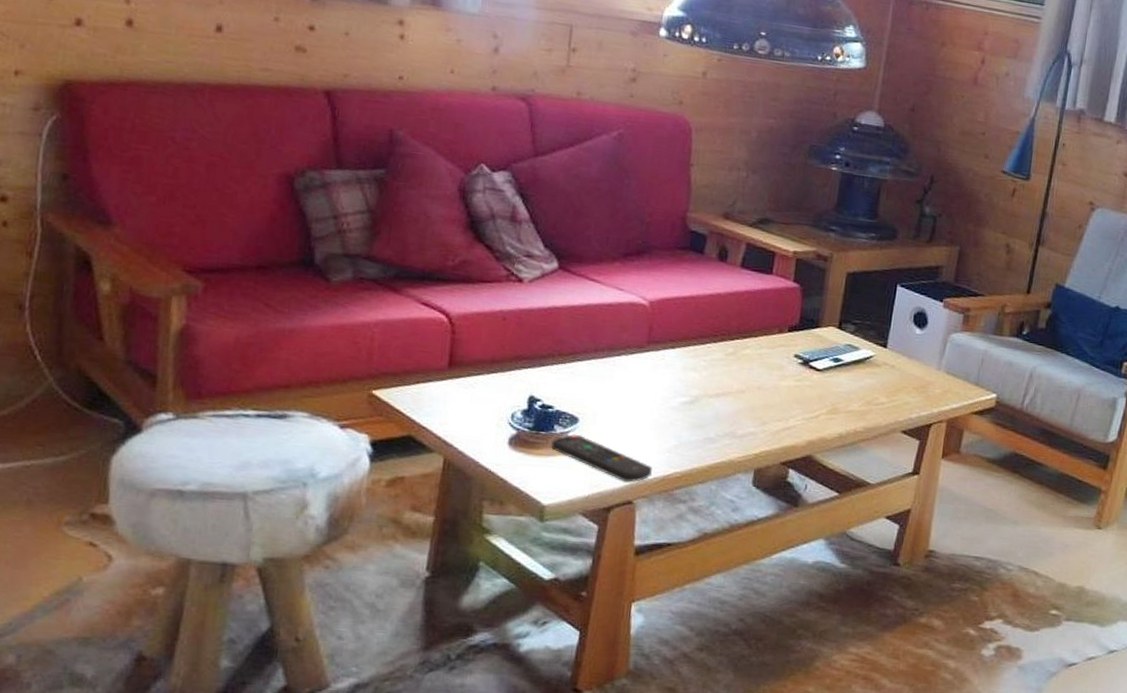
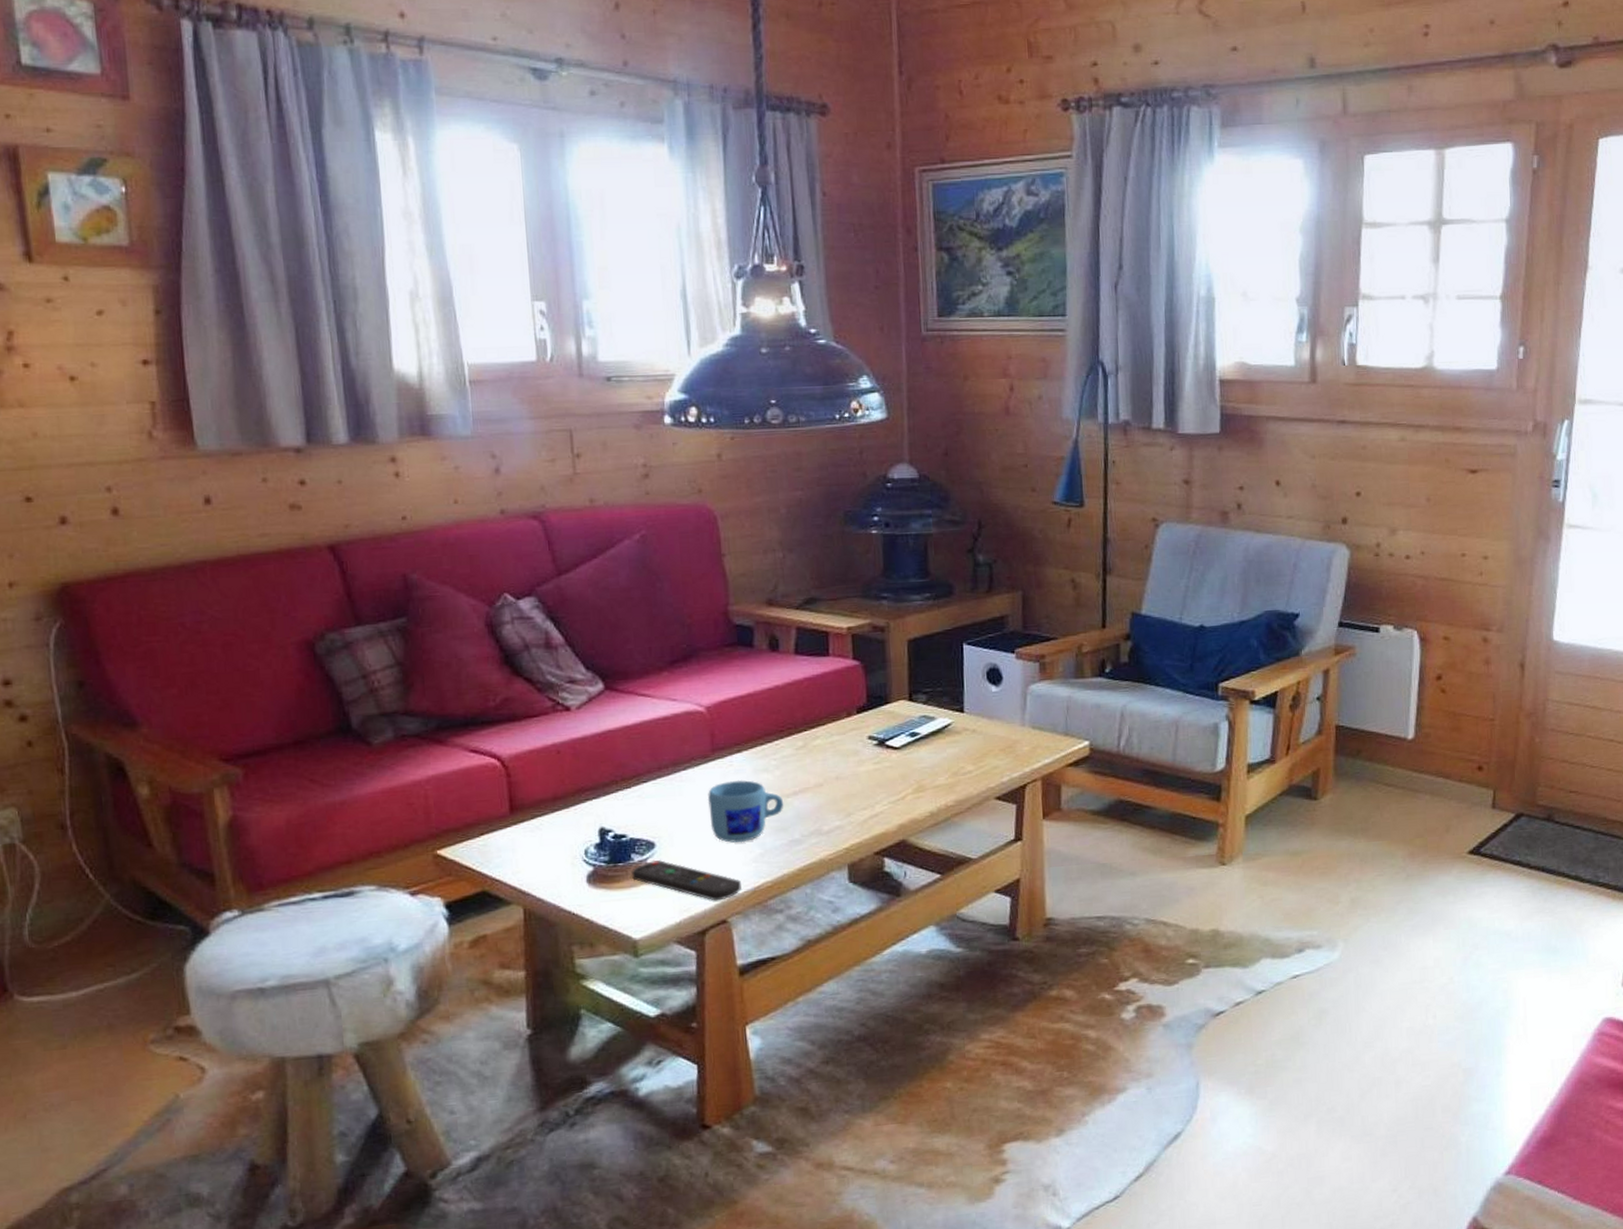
mug: none [633,373,706,432] -> present [707,779,784,843]

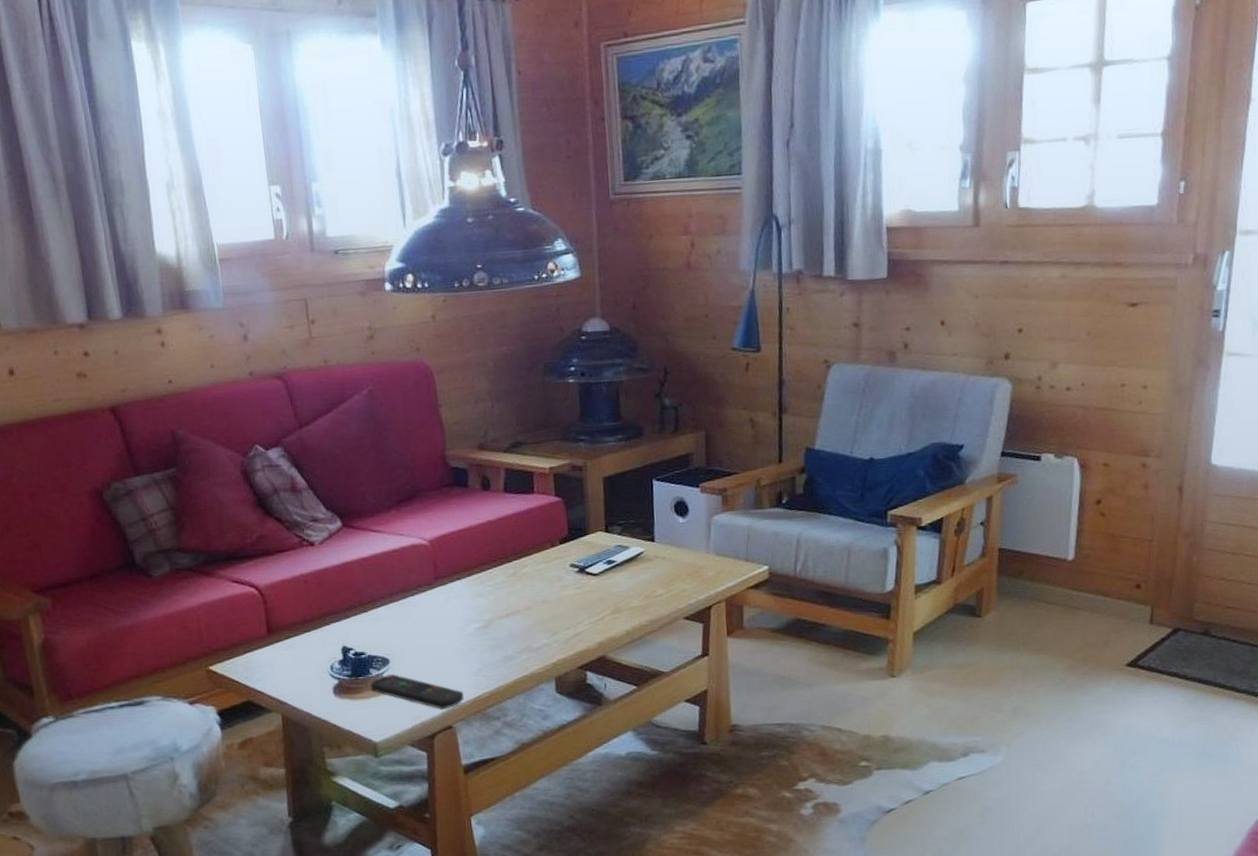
mug: present [707,779,784,843] -> none [432,604,499,659]

